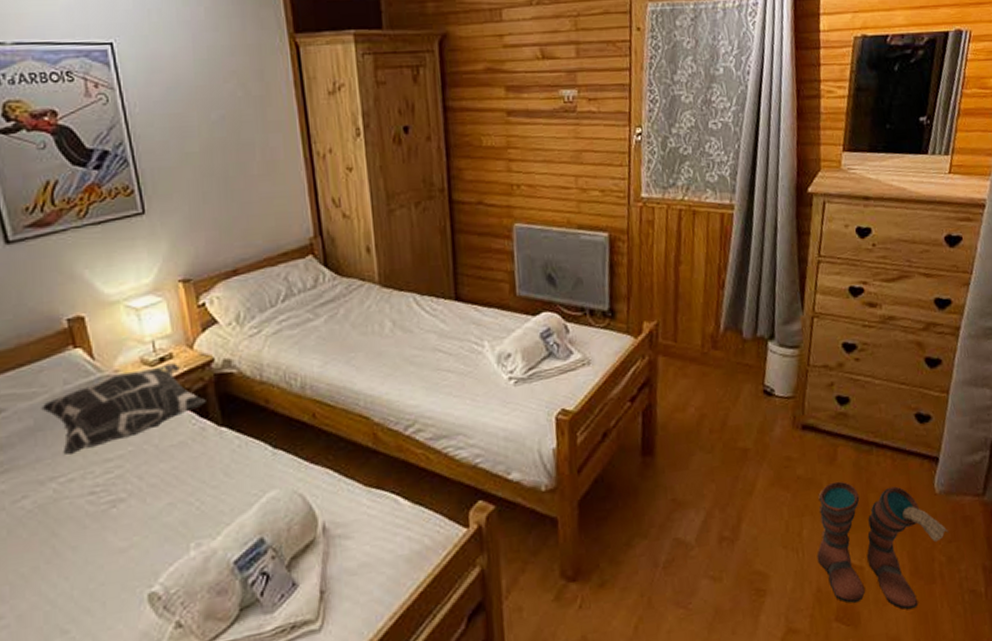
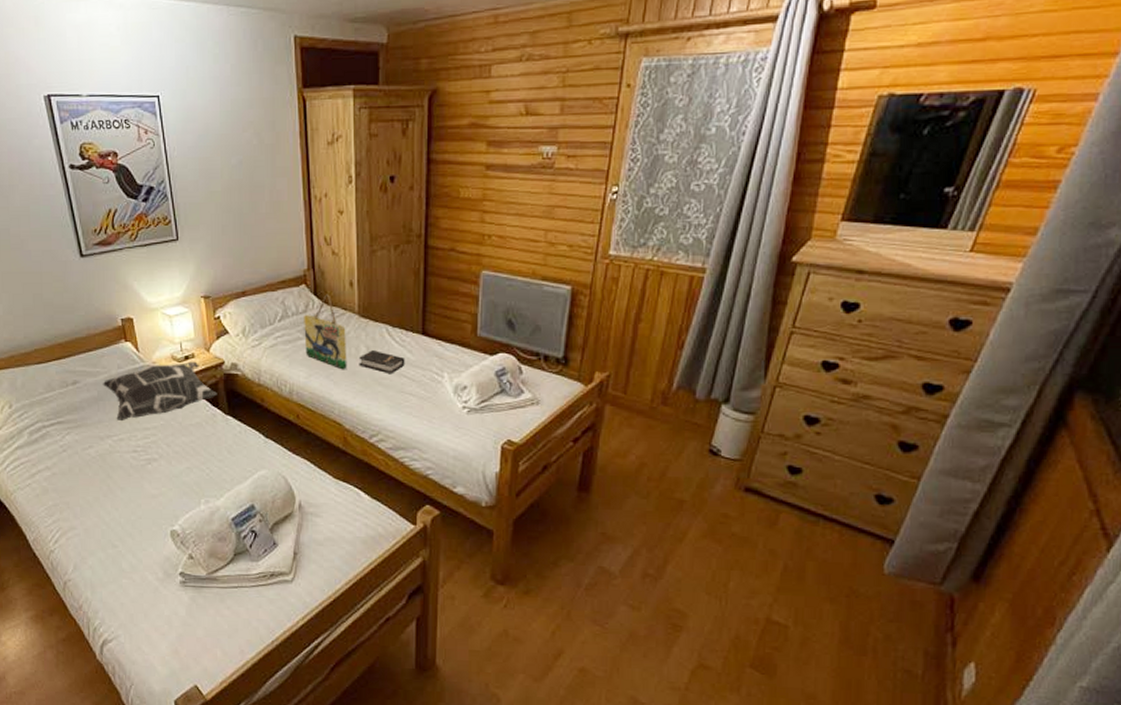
home sign: none [313,264,371,352] -> present [304,294,347,370]
hardback book: none [384,324,439,351] -> present [359,350,405,375]
boots: present [817,481,949,610] -> none [740,544,892,674]

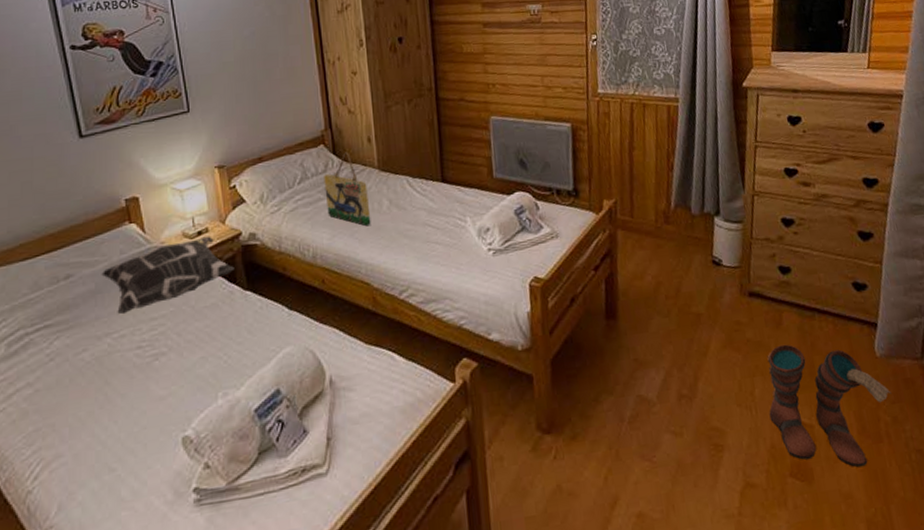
hardback book: present [359,350,405,375] -> none [382,203,429,226]
boots: none [740,544,892,674] -> present [767,344,892,468]

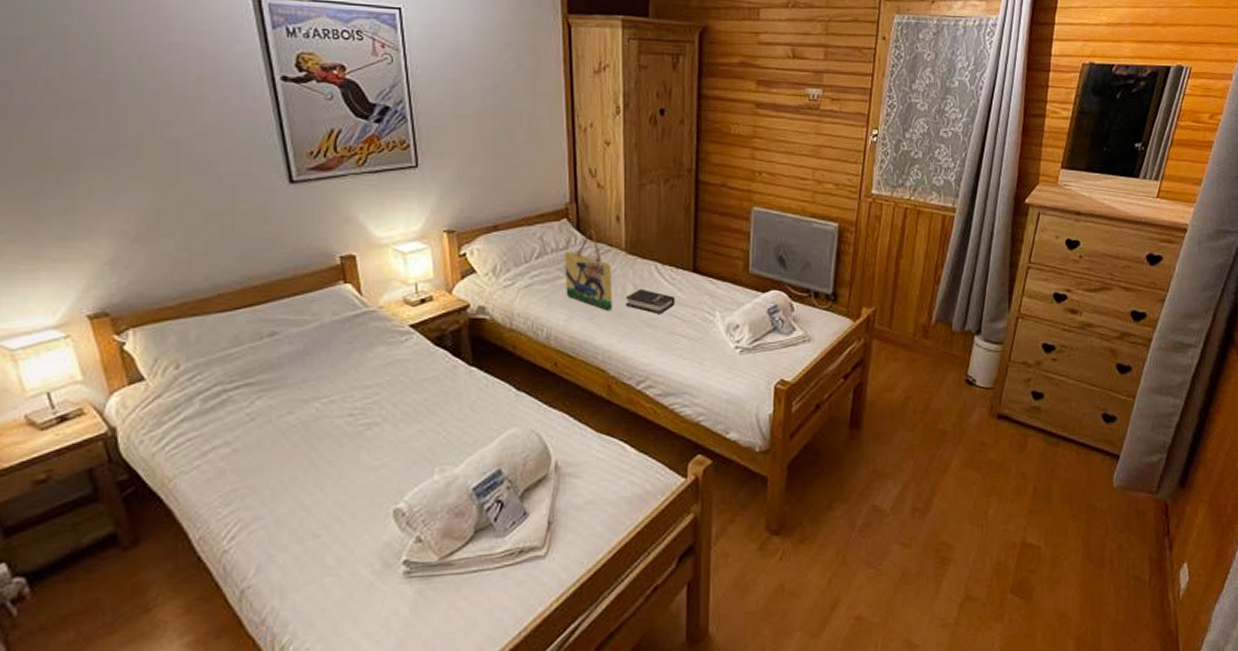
decorative pillow: present [101,236,235,314] -> none [310,305,460,378]
hardback book: none [382,203,429,226] -> present [625,289,676,315]
boots: present [767,344,892,468] -> none [999,468,1122,590]

